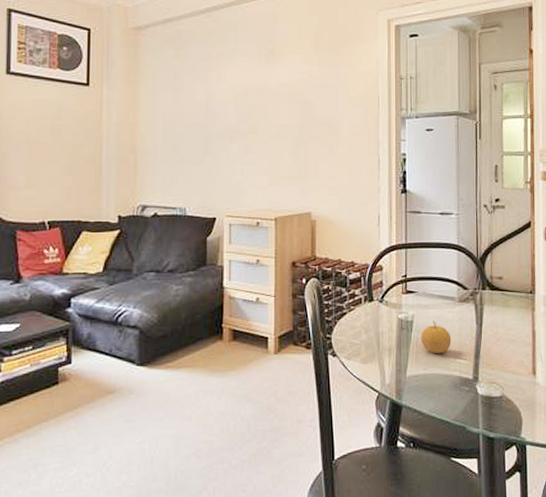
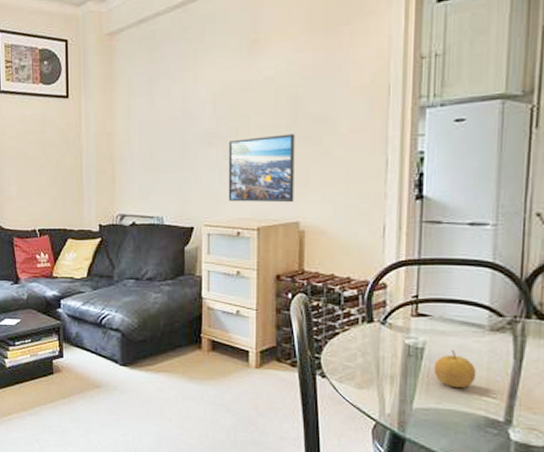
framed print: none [248,134,306,195] -> present [228,134,295,203]

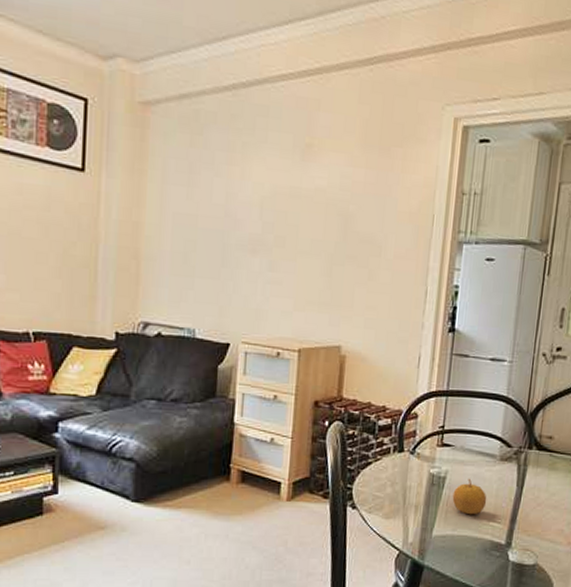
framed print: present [228,134,295,203] -> none [270,250,343,325]

